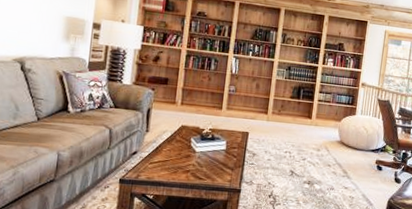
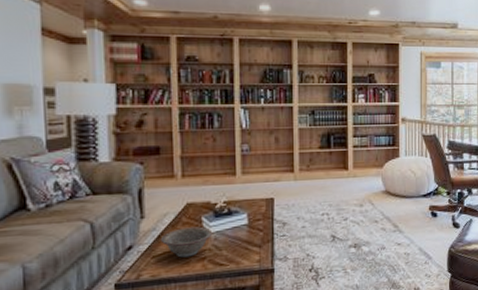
decorative bowl: none [158,144,198,168] -> present [160,226,213,258]

